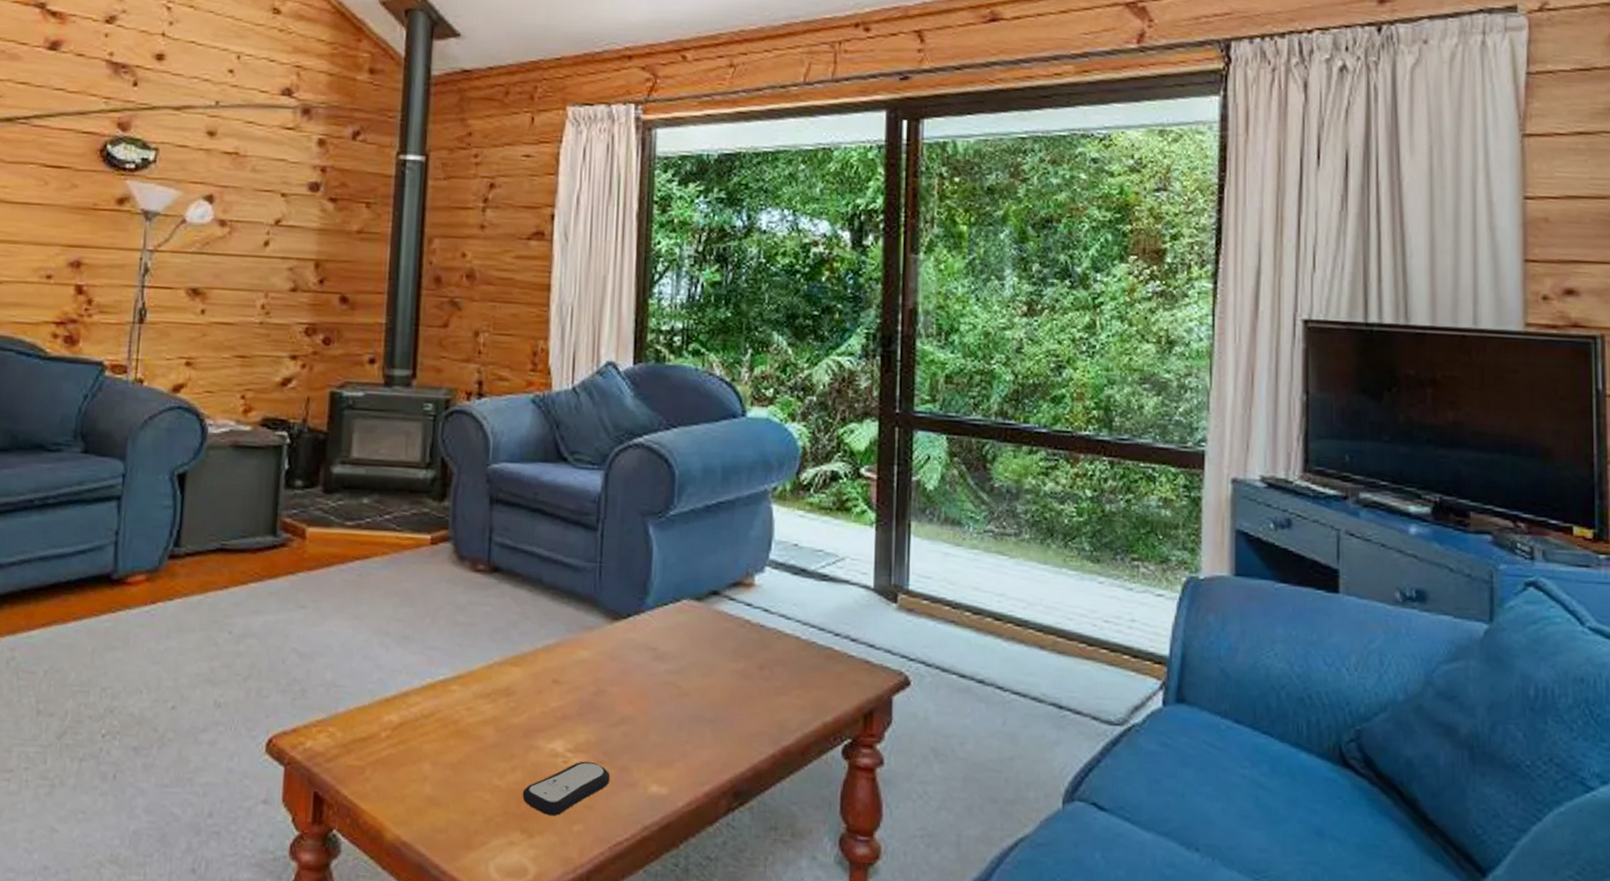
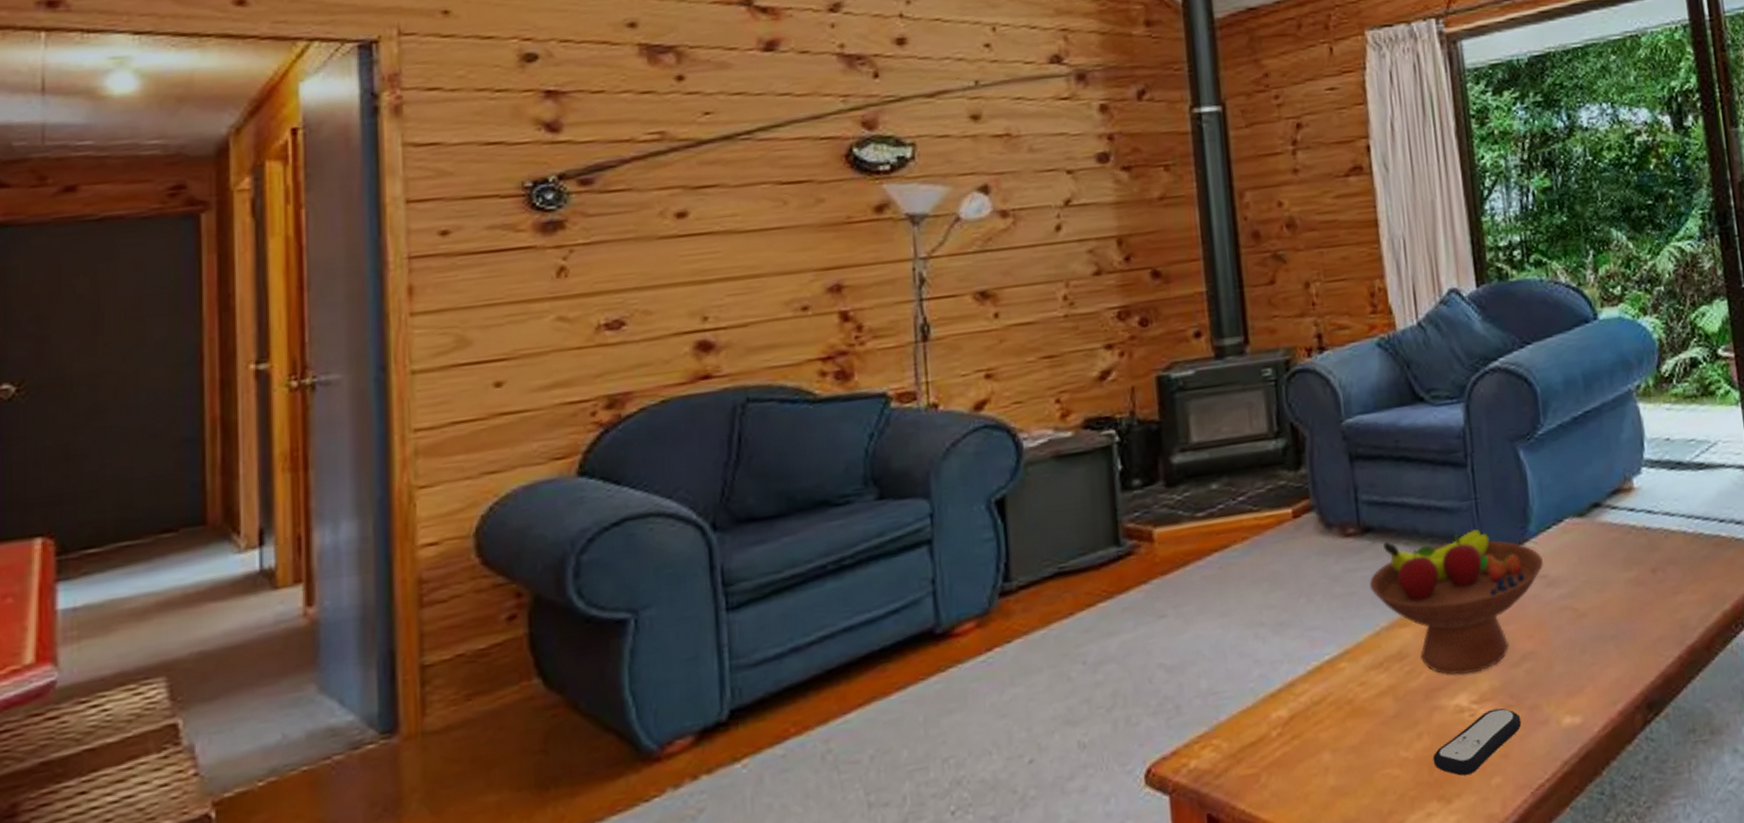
fruit bowl: none [490,584,655,724] -> present [1370,529,1543,675]

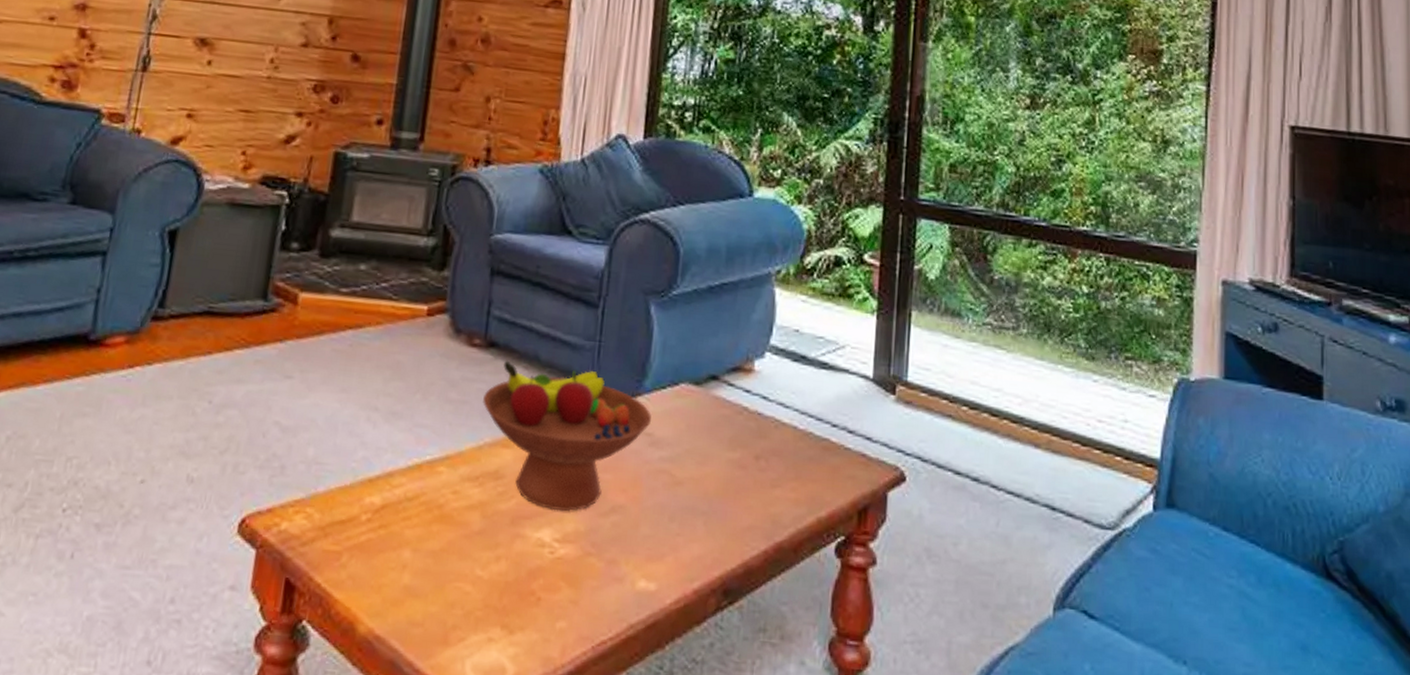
remote control: present [1433,708,1522,776] -> none [505,552,598,611]

